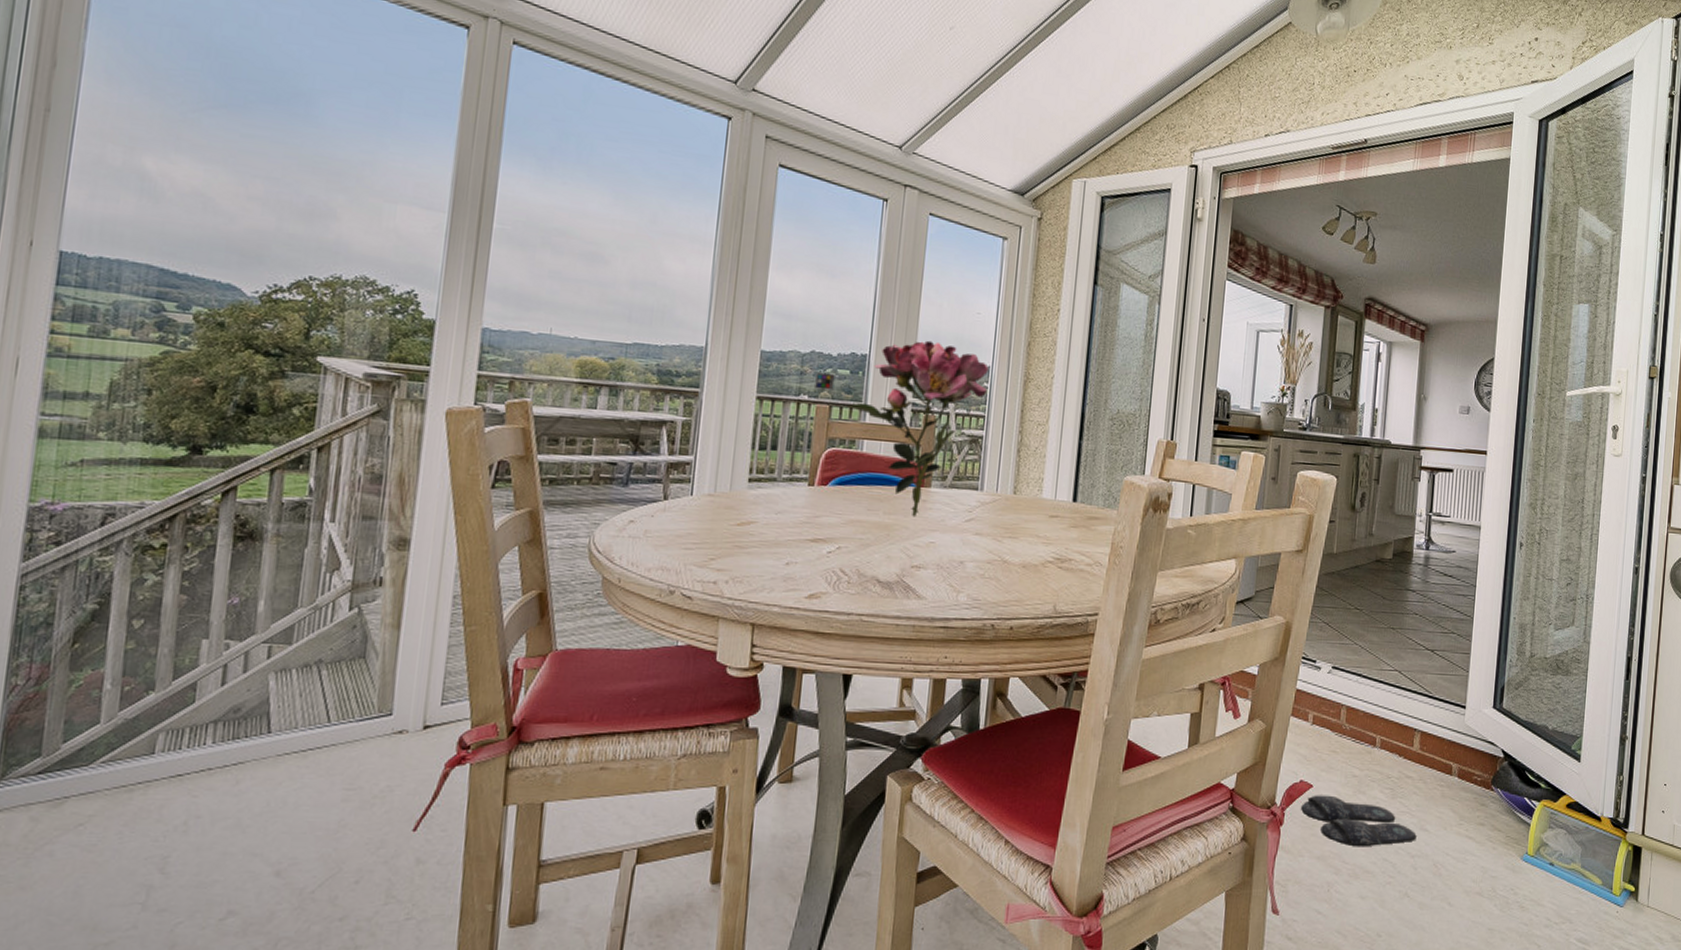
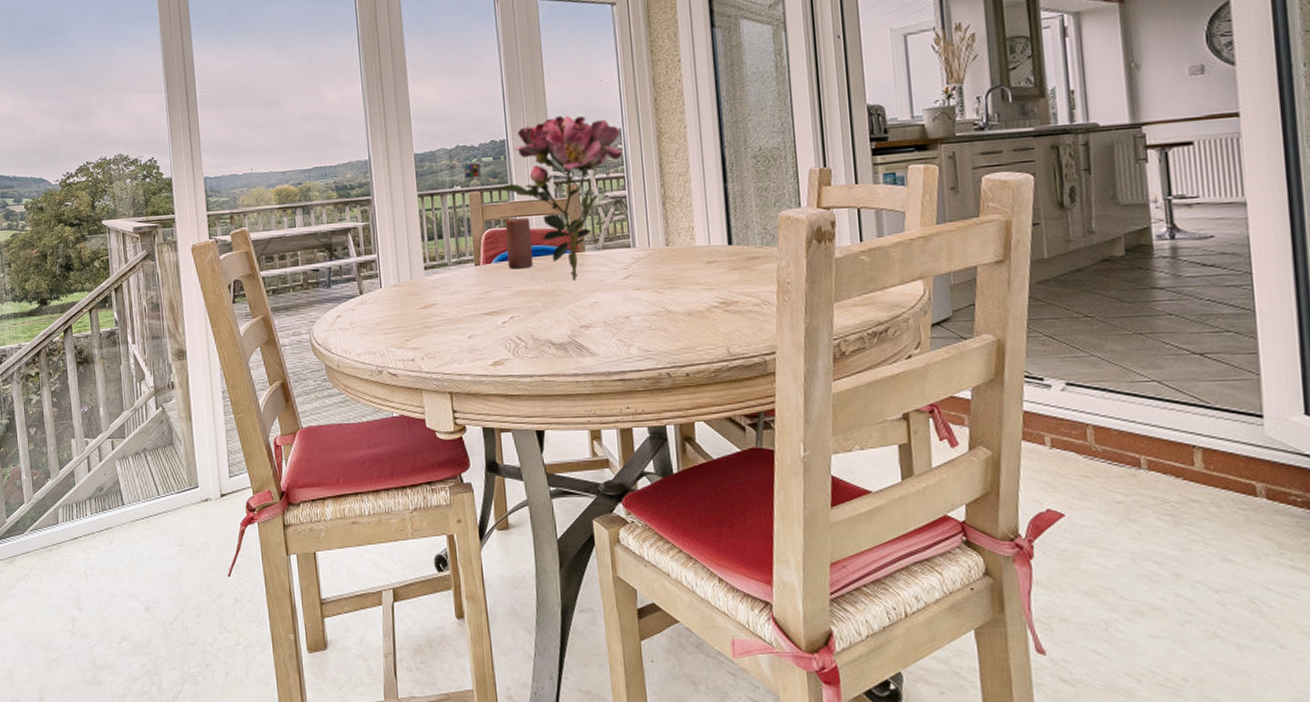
candle: none [845,440,879,497] -> present [505,218,534,269]
slippers: present [1301,795,1417,847] -> none [1053,524,1218,581]

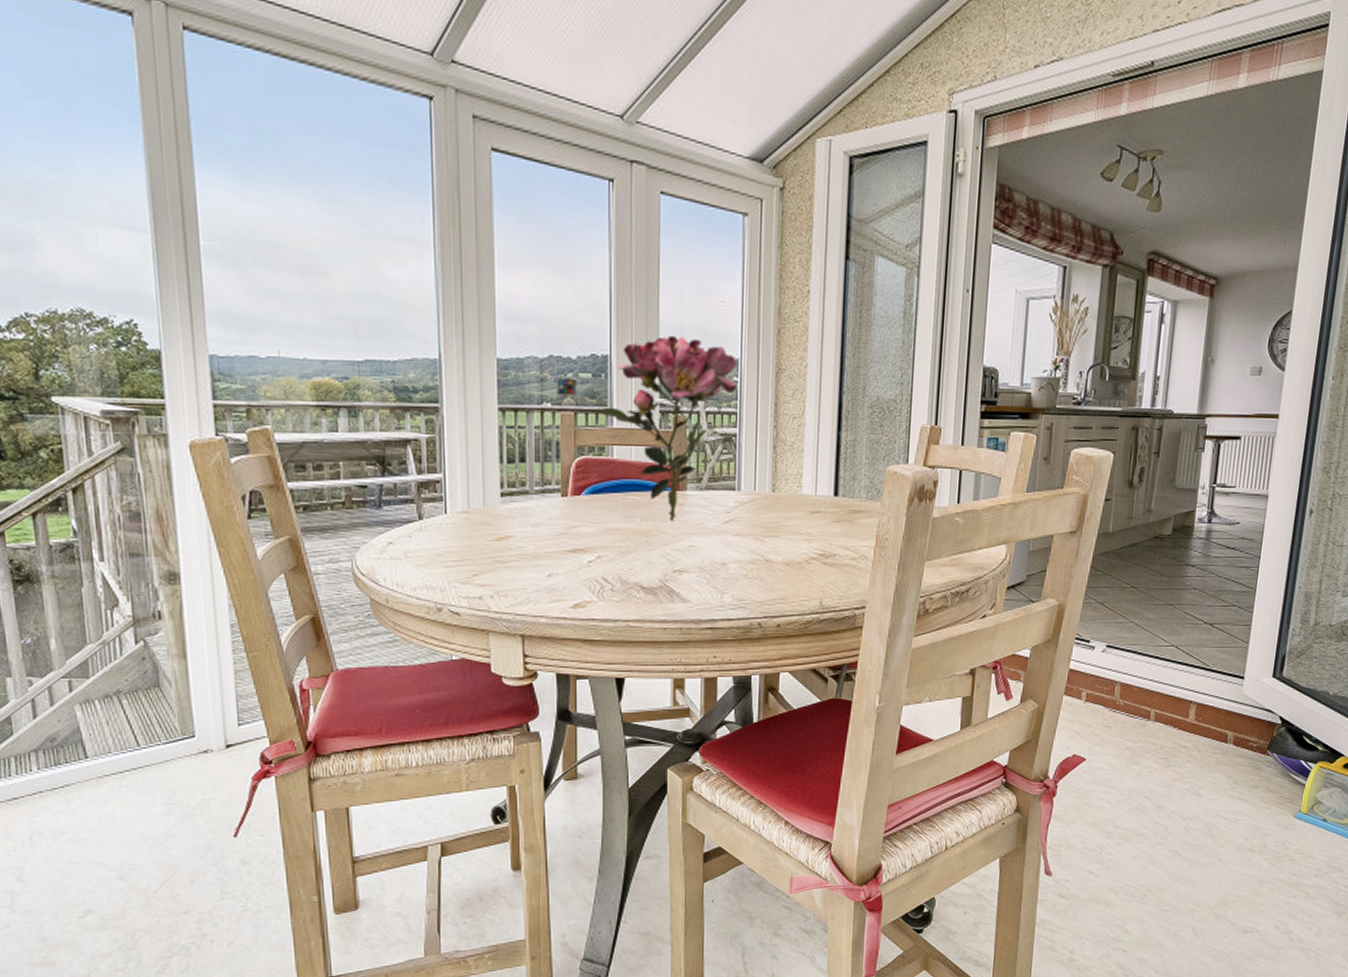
candle: present [505,218,534,269] -> none [600,447,629,504]

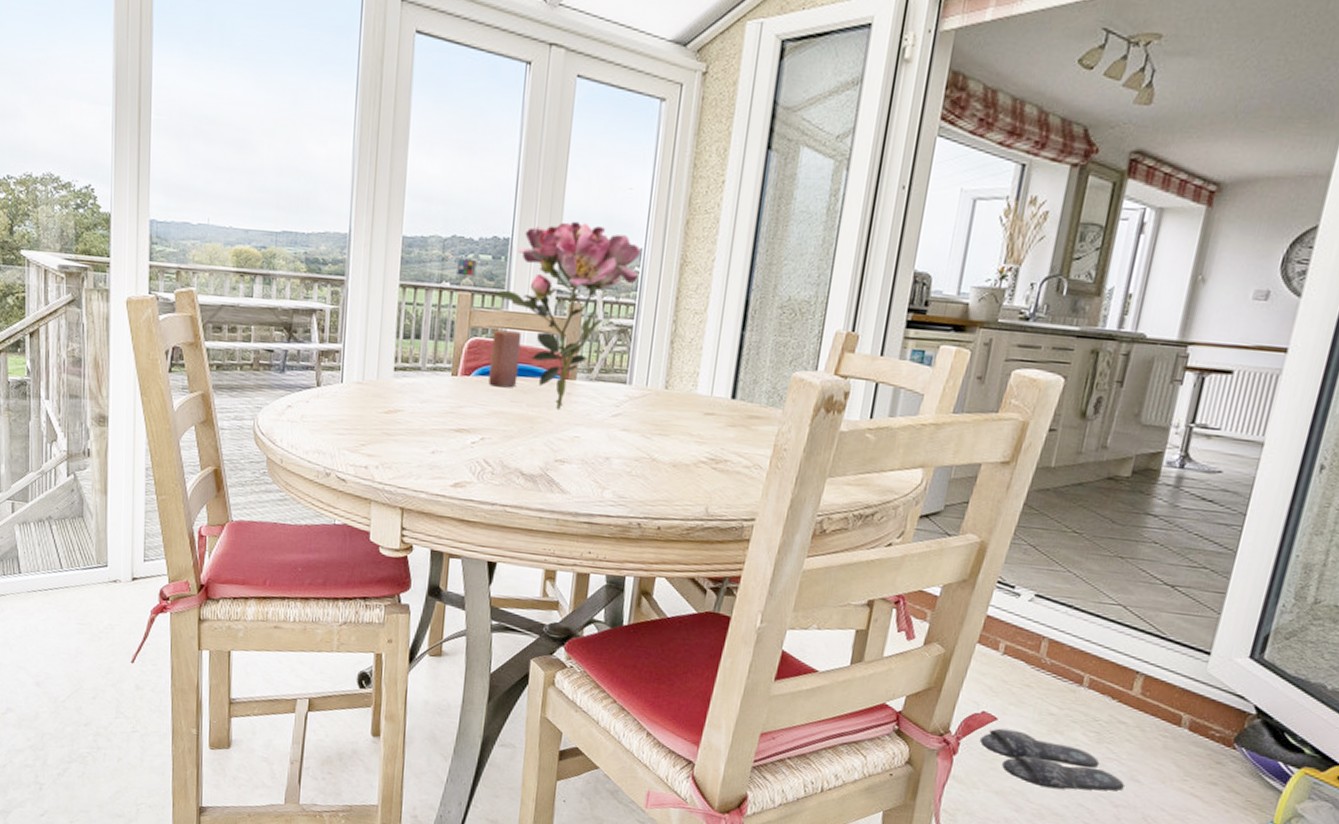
candle: none [600,447,629,504] -> present [488,329,522,388]
slippers: none [1074,767,1189,813] -> present [980,728,1125,791]

